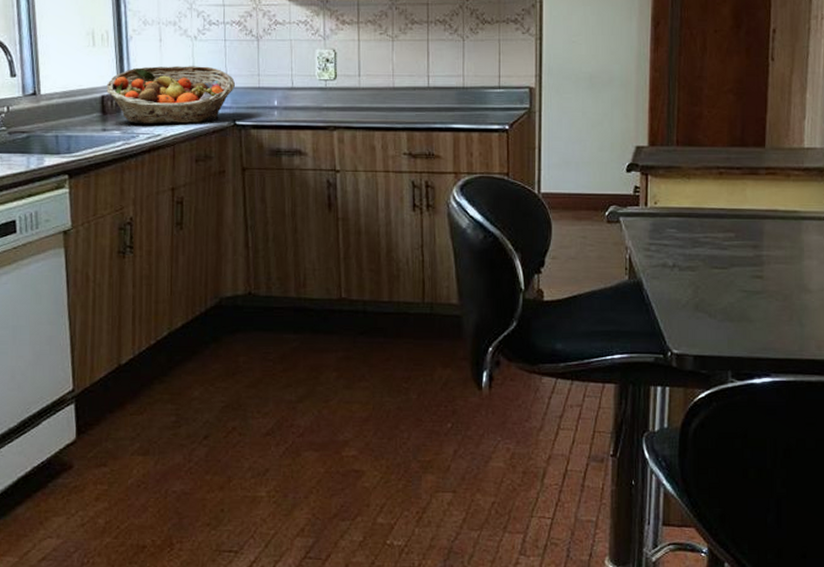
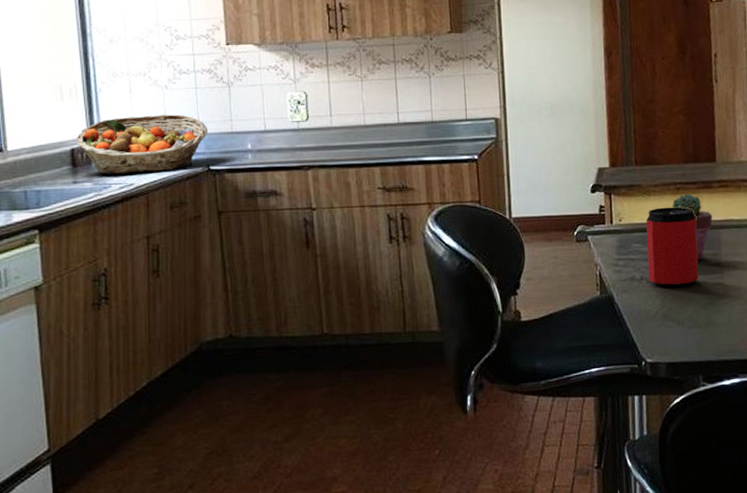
can: none [681,192,738,278] -> present [646,207,699,288]
potted succulent: none [712,179,756,251] -> present [672,193,713,261]

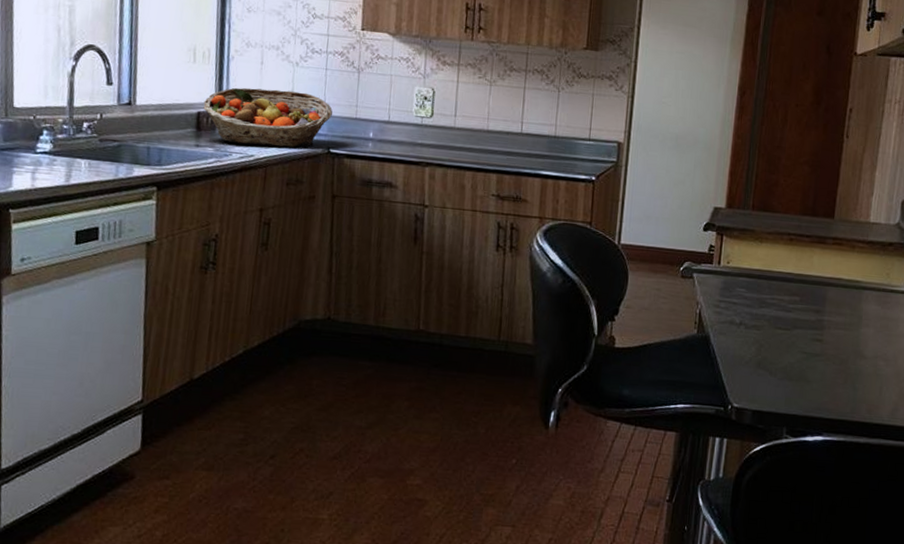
can: present [646,207,699,288] -> none [747,255,805,338]
potted succulent: present [672,193,713,261] -> none [782,246,822,314]

